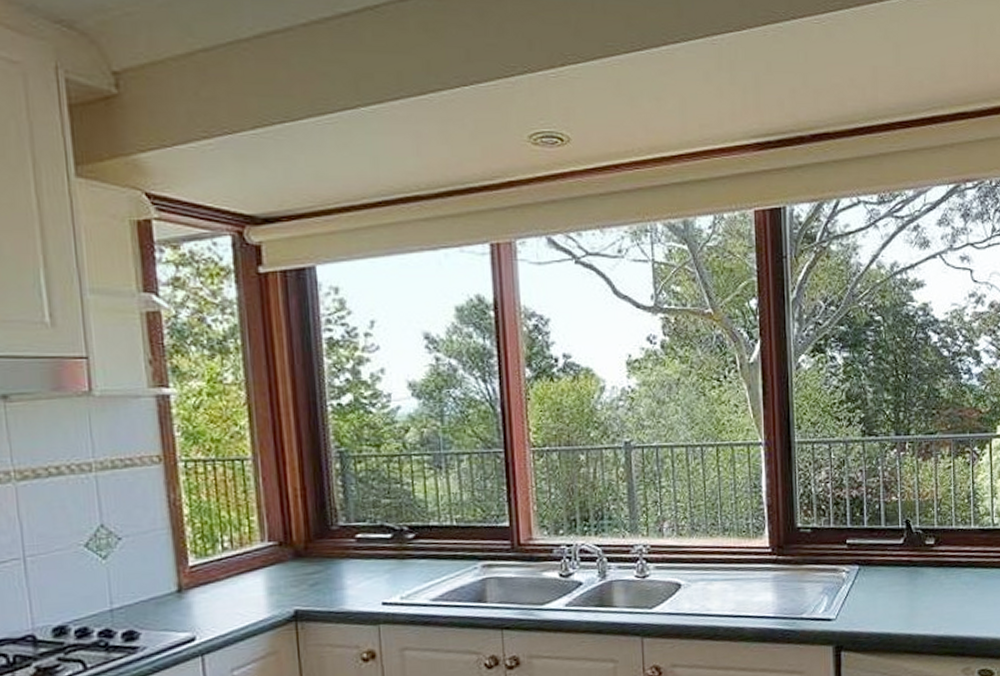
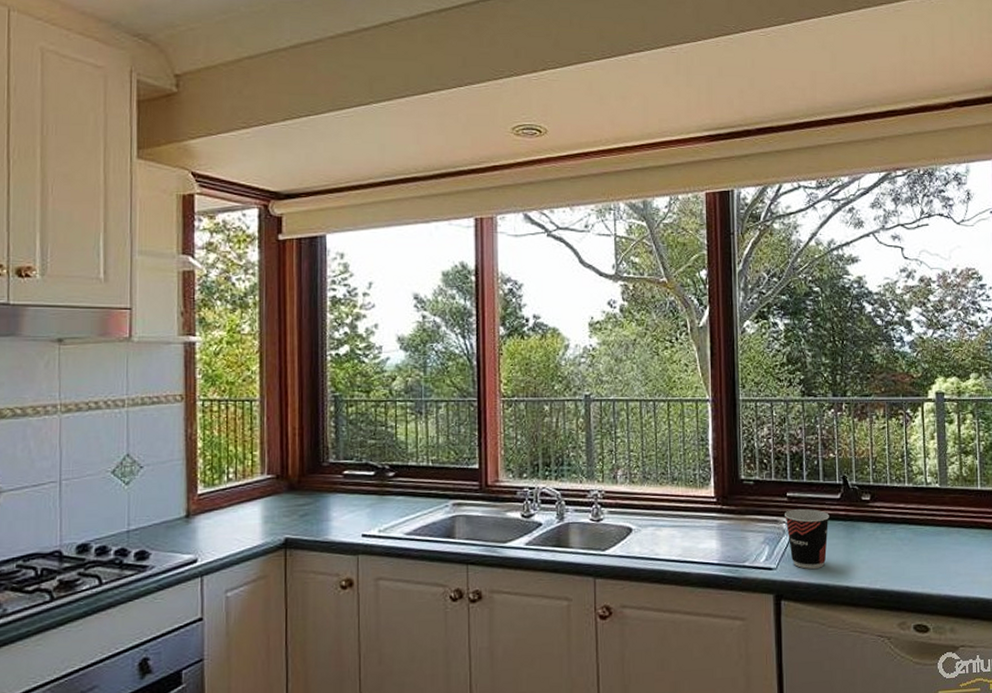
cup: none [844,556,892,618] -> present [785,509,829,569]

